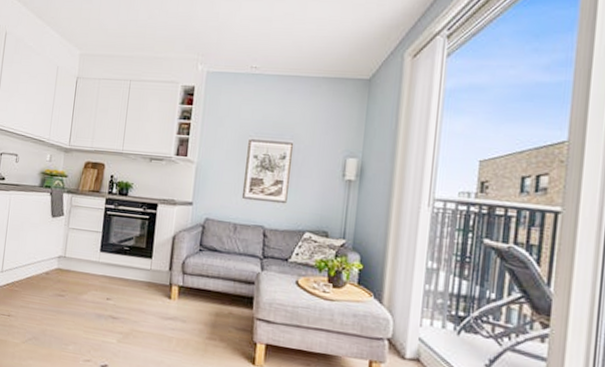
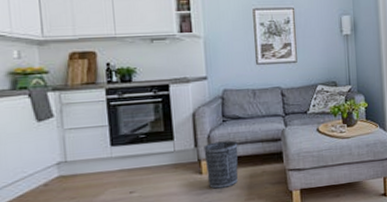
wastebasket: none [174,269,210,320] -> present [203,140,239,189]

